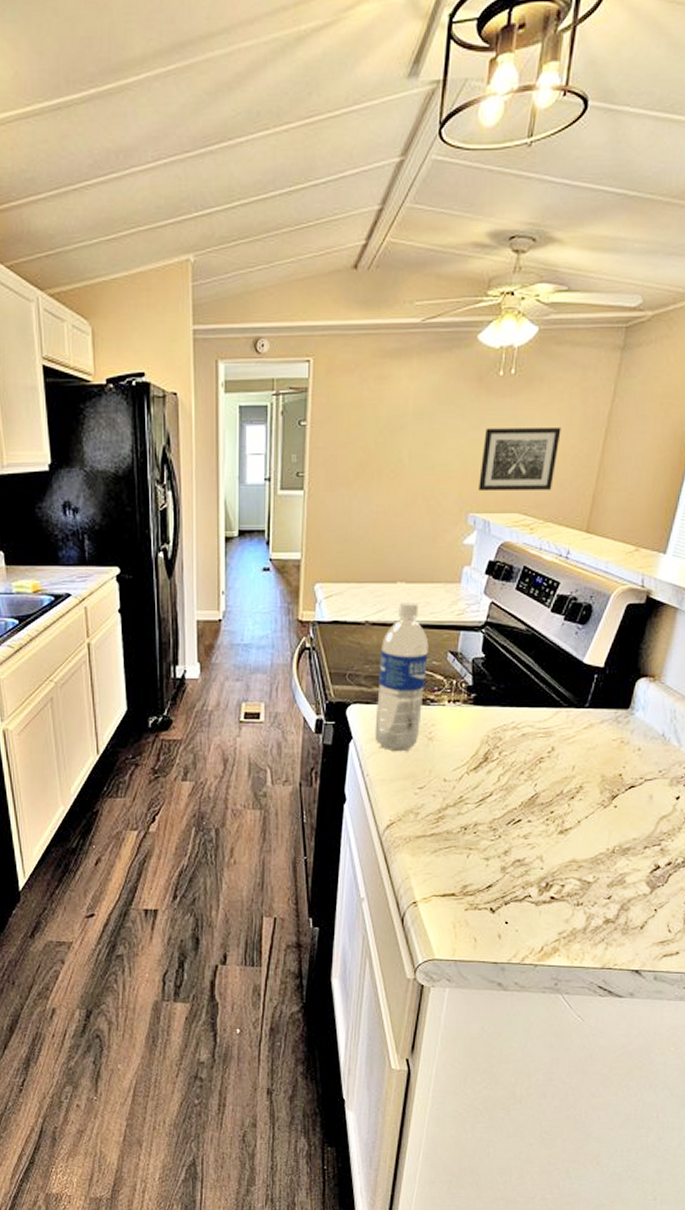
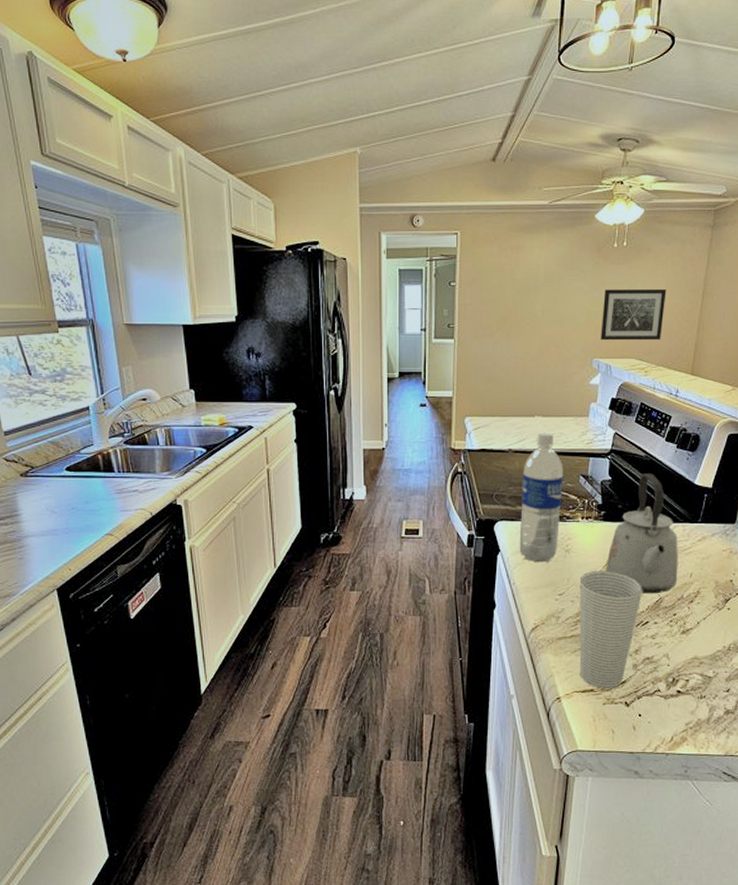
cup: none [440,761,517,894] -> present [579,570,643,690]
kettle: none [474,650,560,789] -> present [606,473,678,594]

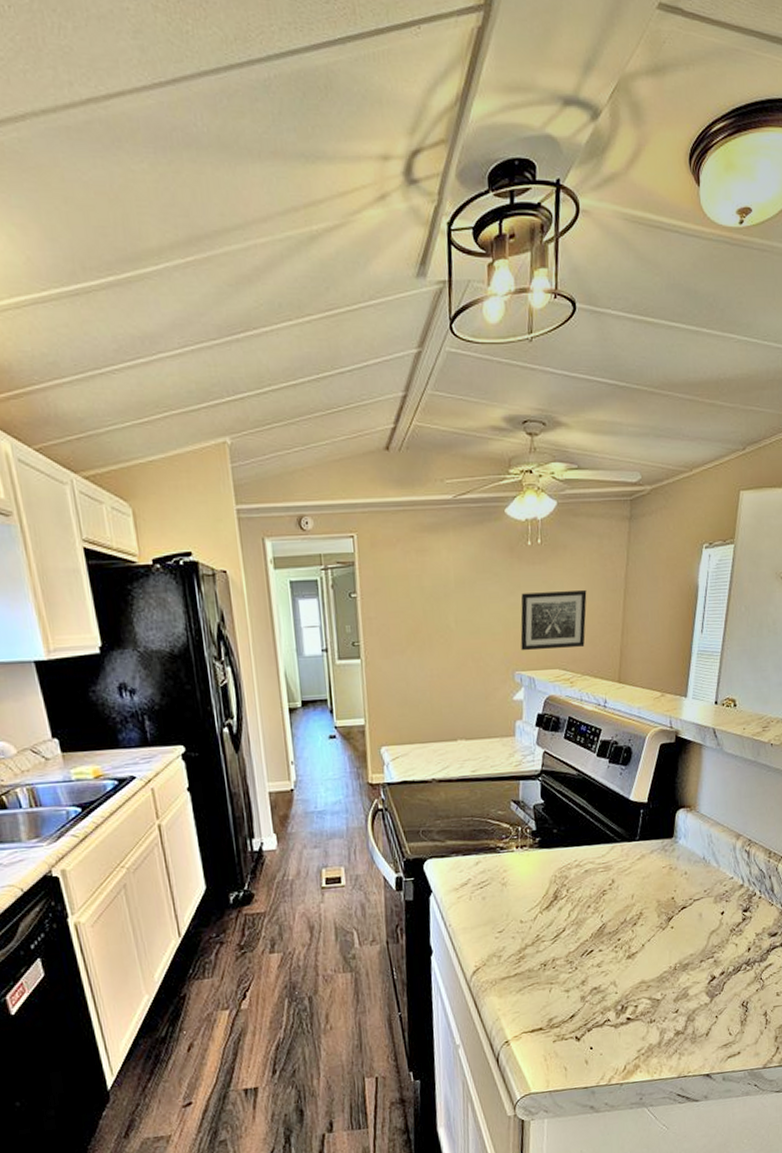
water bottle: present [519,432,563,563] -> none [449,756,494,901]
cup: present [579,570,643,690] -> none [519,900,585,1026]
kettle: present [606,473,678,594] -> none [545,792,620,922]

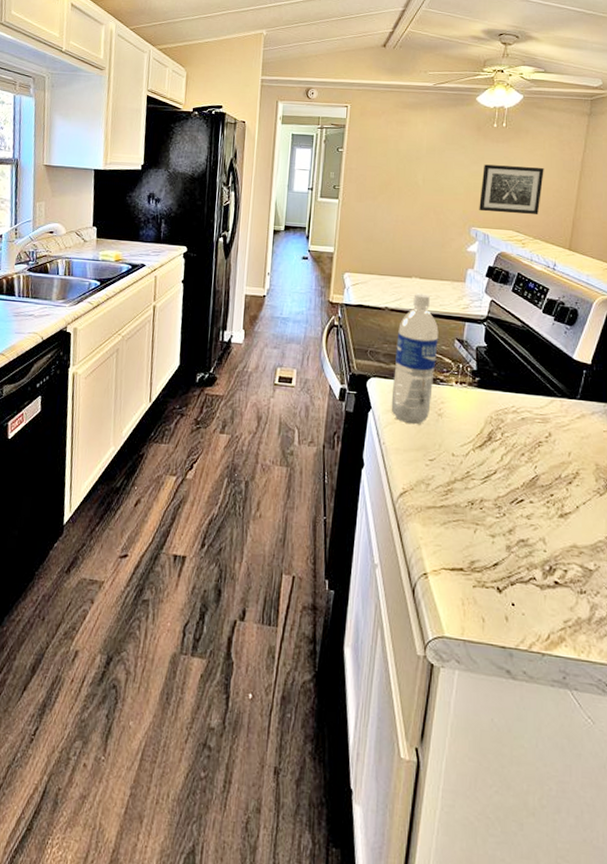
water bottle: none [449,756,494,901] -> present [391,293,439,425]

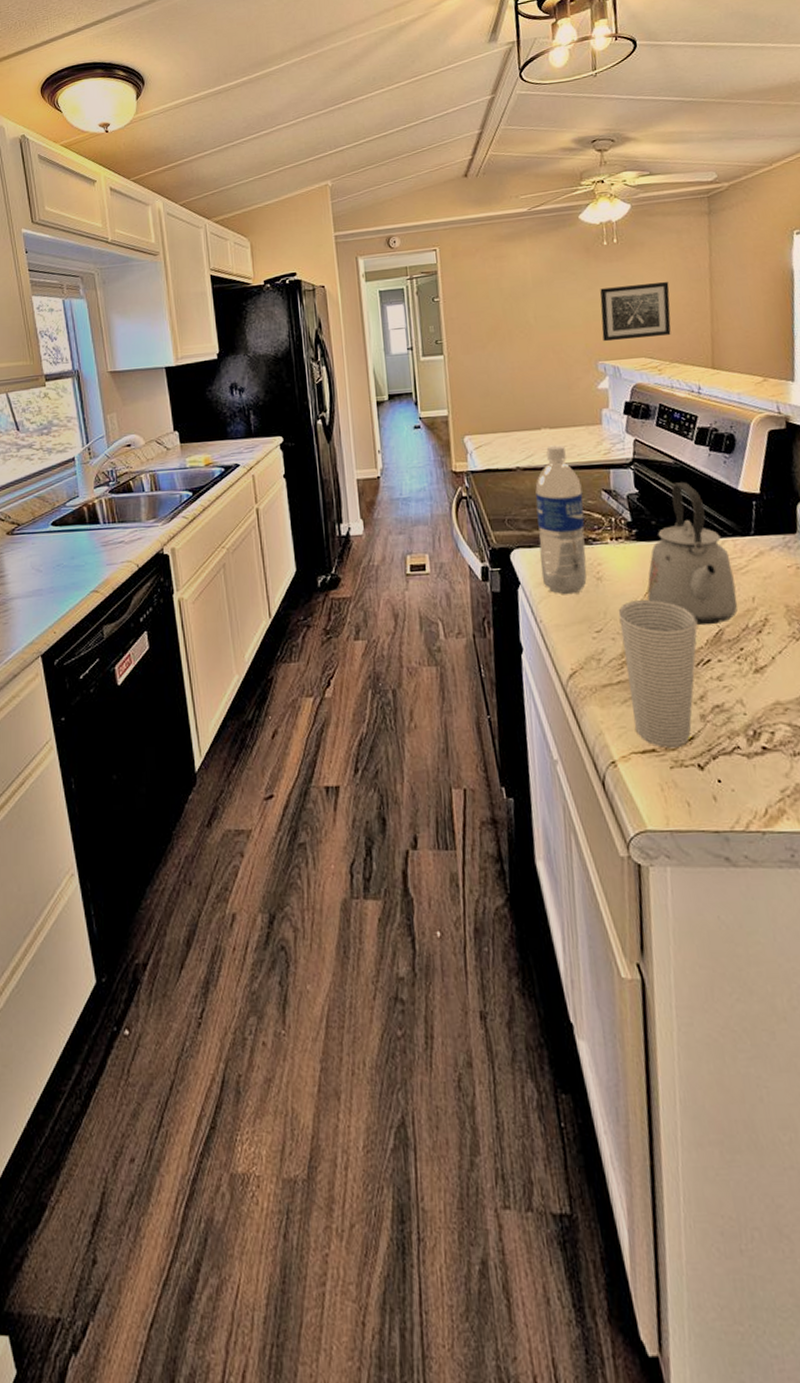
cup: none [449,438,518,571] -> present [618,599,698,749]
kettle: none [479,343,556,471] -> present [647,482,738,626]

